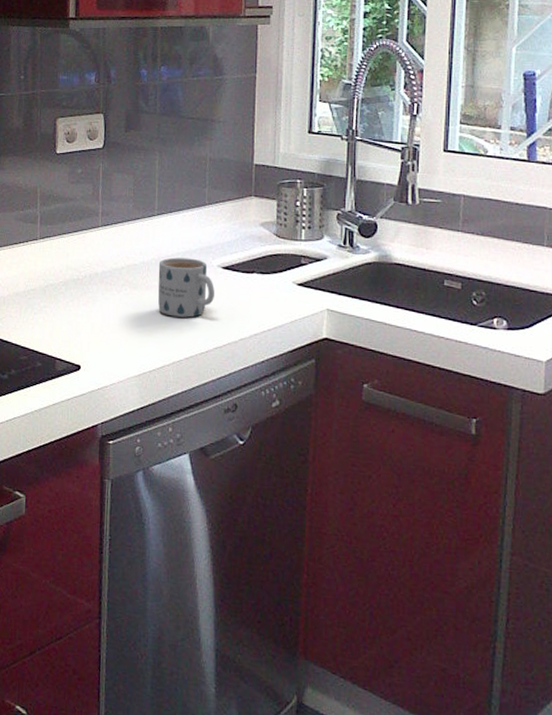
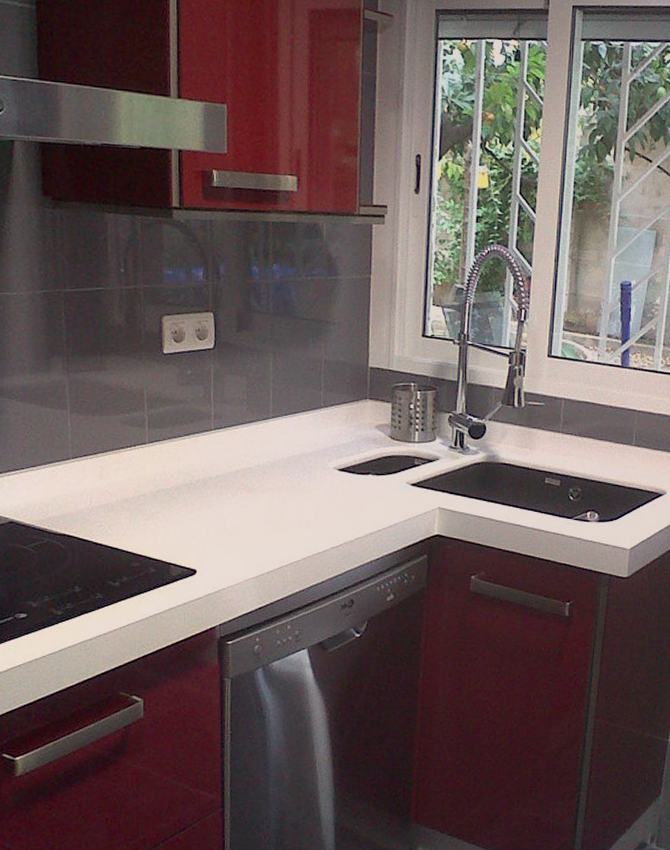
mug: present [158,257,214,318] -> none [274,460,331,519]

